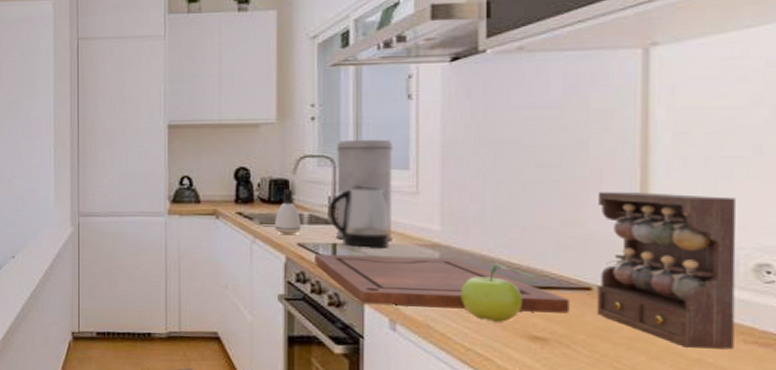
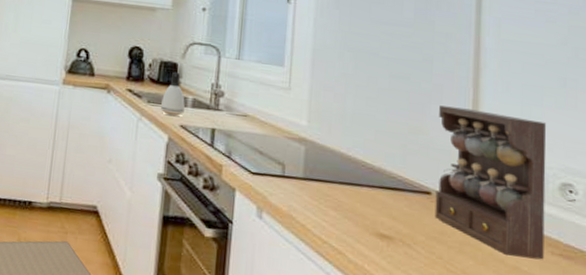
cutting board: present [315,254,570,313] -> none [194,136,413,215]
kettle: present [328,185,390,248] -> none [210,75,266,137]
canister: present [335,139,394,242] -> none [215,32,272,132]
fruit: present [460,263,537,322] -> none [320,161,386,218]

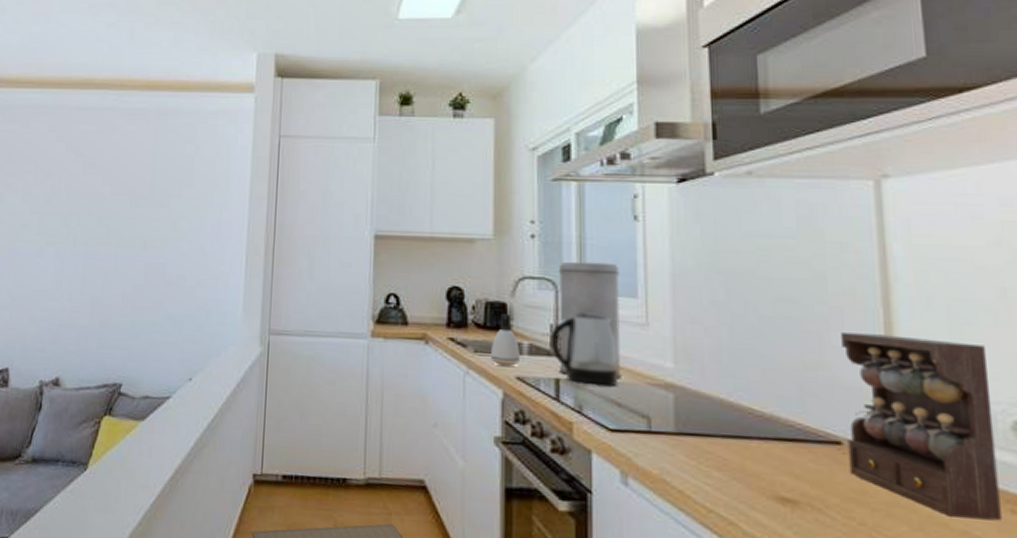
kettle: none [210,75,266,137] -> present [550,312,619,386]
canister: none [215,32,272,132] -> present [558,261,622,379]

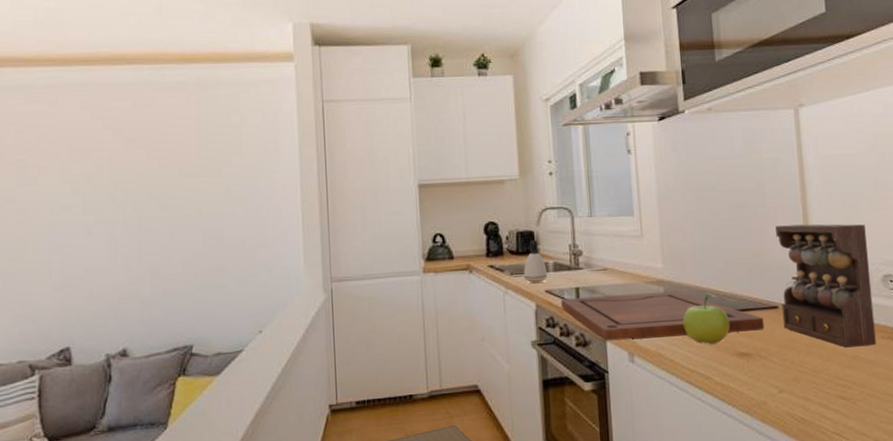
cutting board: none [535,390,820,471] -> present [561,291,764,341]
kettle: present [550,312,619,386] -> none [569,231,623,290]
canister: present [558,261,622,379] -> none [572,190,626,283]
fruit: none [698,409,781,479] -> present [682,292,738,344]

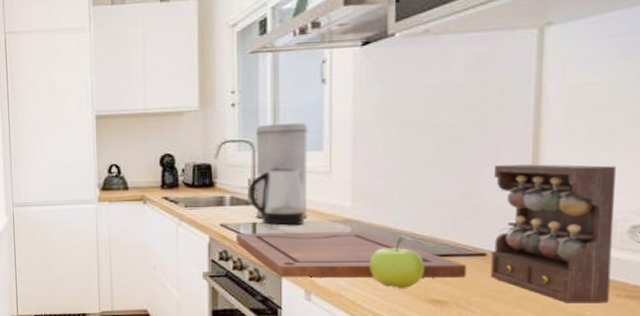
soap dispenser: present [523,239,547,284] -> none [198,173,223,217]
kettle: none [569,231,623,290] -> present [248,166,306,226]
canister: none [572,190,626,283] -> present [255,122,309,219]

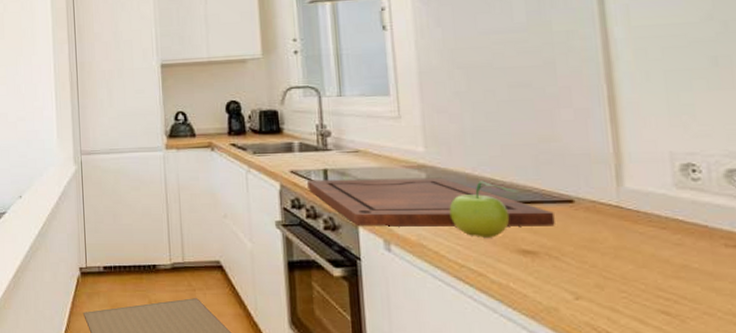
kettle: present [248,166,306,226] -> none [316,112,378,172]
canister: present [255,122,309,219] -> none [319,68,380,165]
spice rack: present [490,164,616,304] -> none [570,106,717,254]

